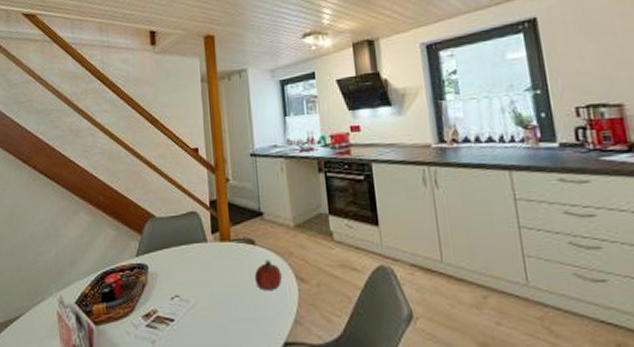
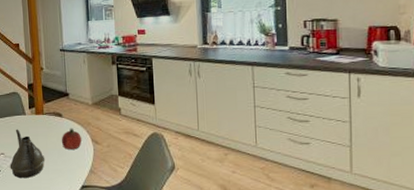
teapot: none [187,262,233,332] -> present [10,129,44,179]

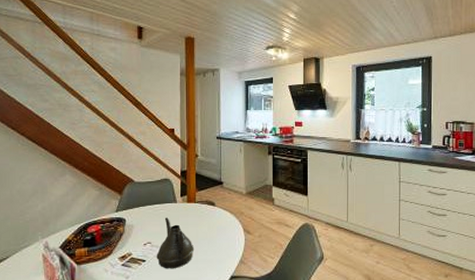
fruit: present [61,128,82,150] -> none [212,217,233,239]

